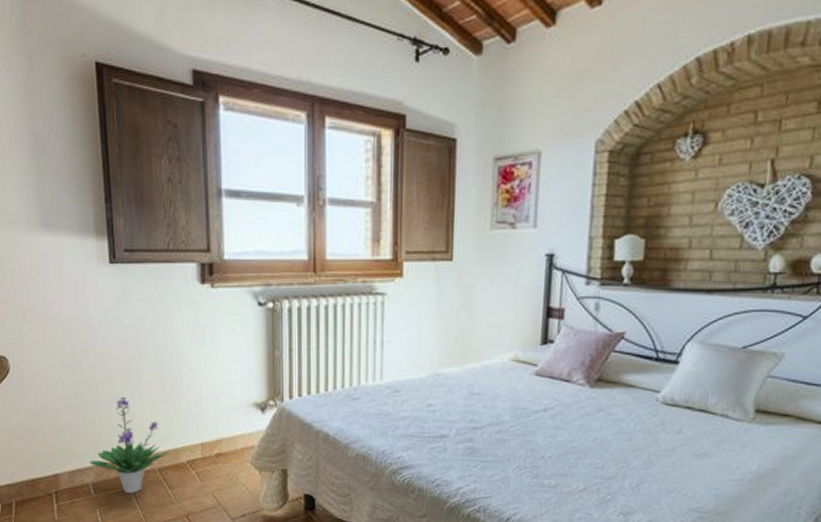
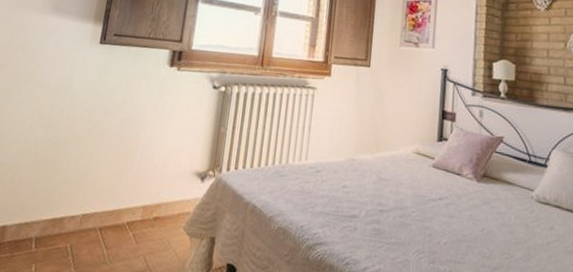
potted plant: present [89,396,169,494] -> none [38,156,112,251]

